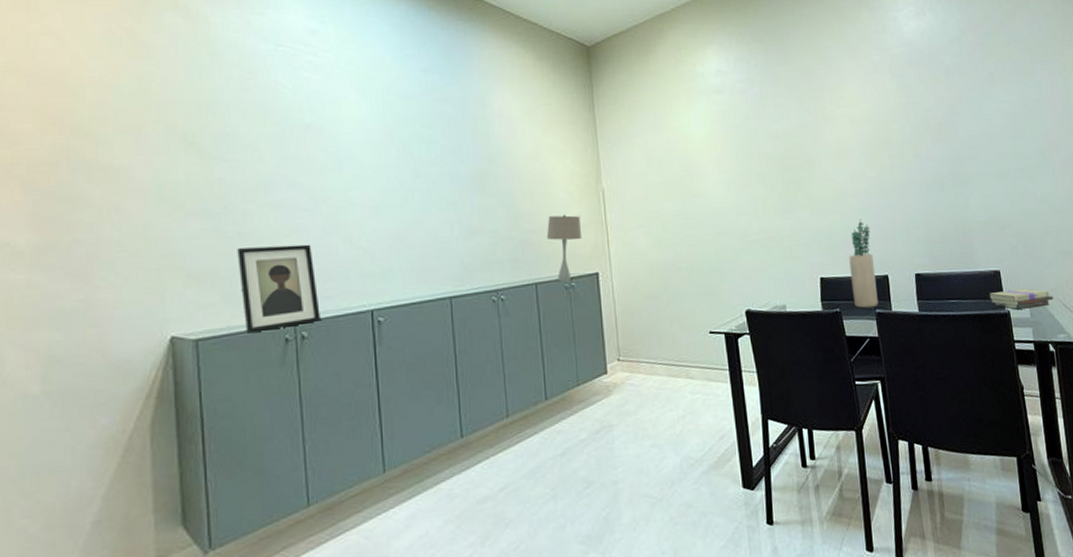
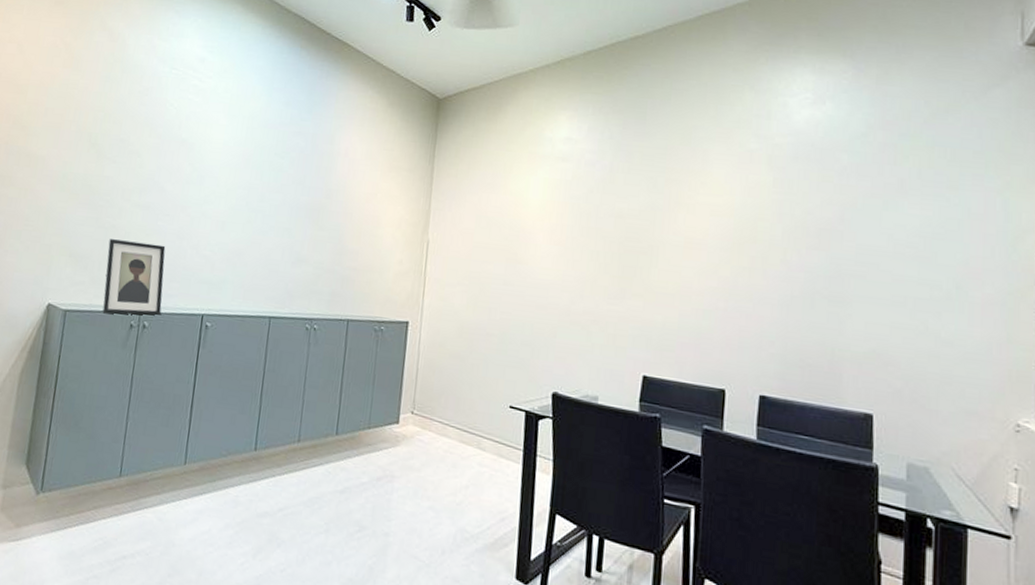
table lamp: present [546,214,583,283] -> none [365,258,401,326]
vase: present [849,219,879,309] -> none [677,320,712,423]
books: present [989,288,1054,310] -> none [853,438,944,471]

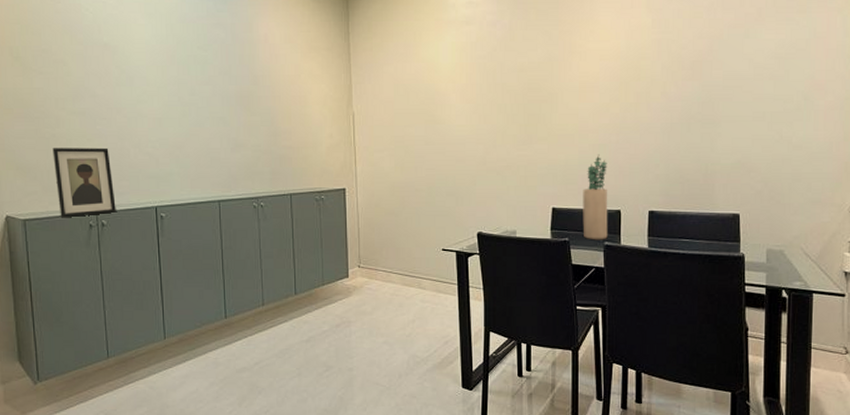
vase: none [677,320,712,423] -> present [582,154,608,240]

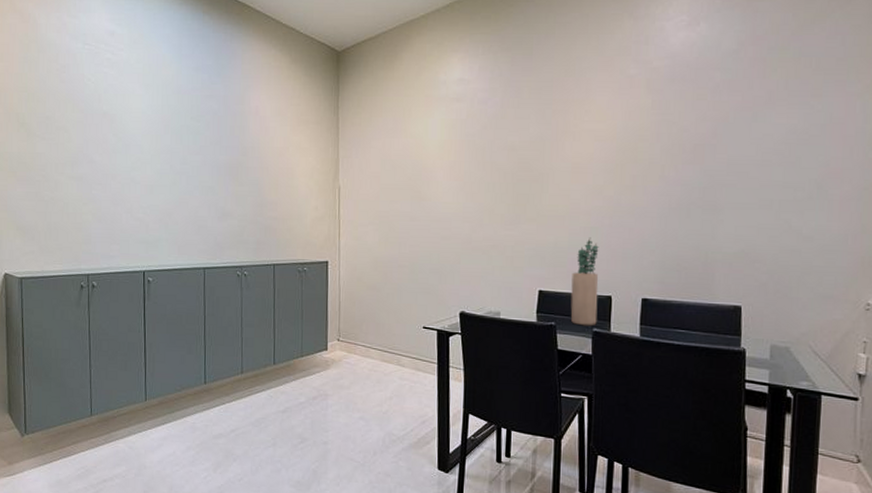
picture frame: present [52,147,116,218] -> none [50,210,106,278]

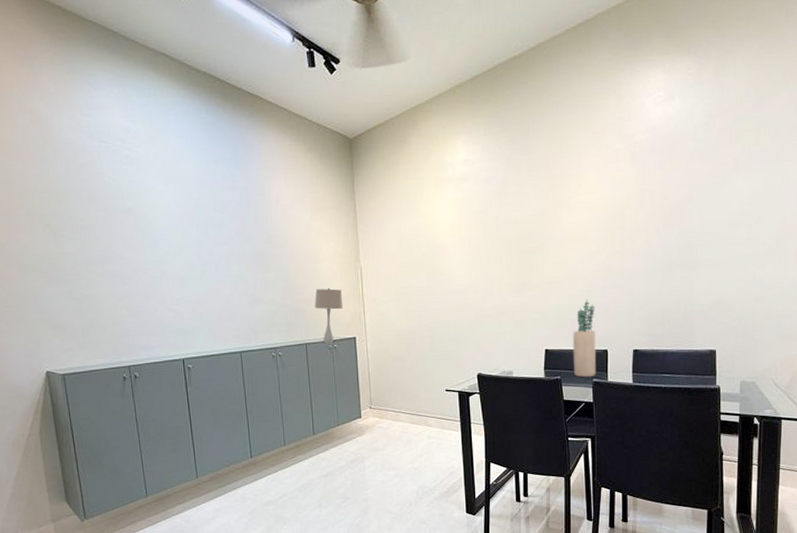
table lamp: none [286,206,317,267] -> present [314,288,343,344]

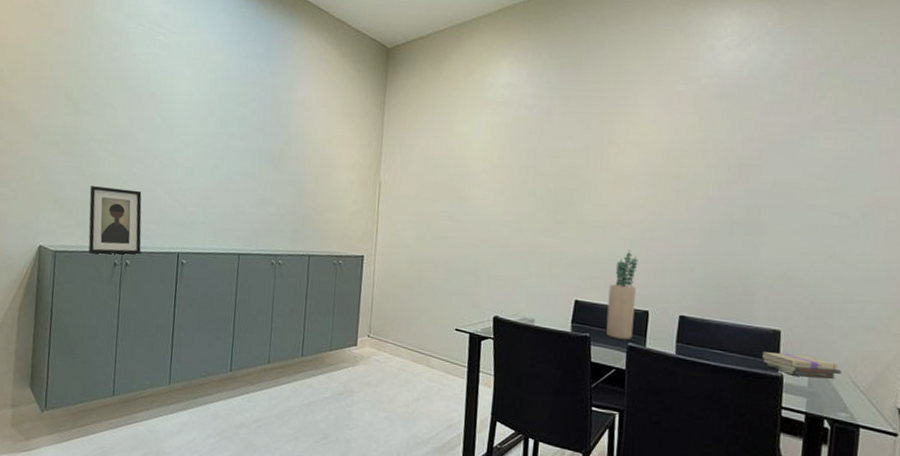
picture frame: none [85,306,147,372] -> present [88,186,142,255]
table lamp: present [314,288,343,344] -> none [324,198,356,260]
books: none [702,367,766,386] -> present [761,351,842,379]

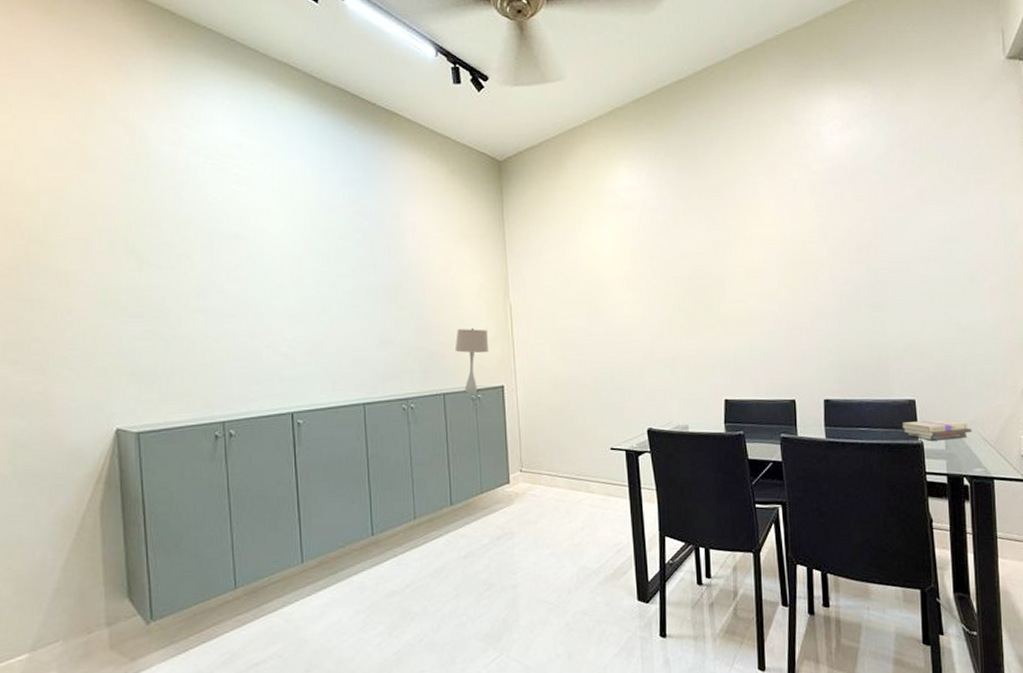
picture frame: present [88,186,142,255] -> none [173,348,246,429]
table lamp: none [324,198,356,260] -> present [454,327,490,394]
vase: present [605,250,638,341] -> none [755,341,784,433]

